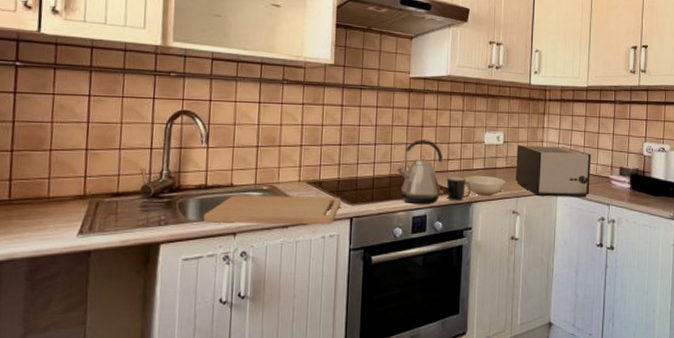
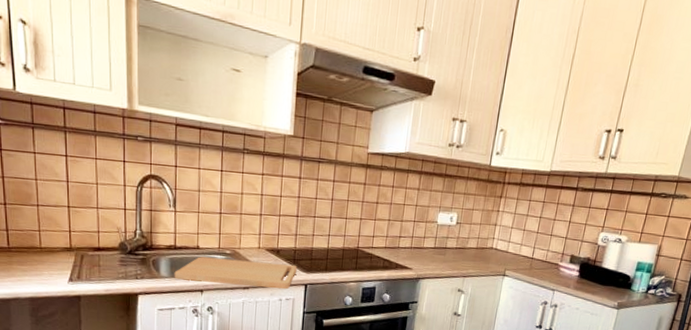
kettle: present [396,140,444,206] -> none [349,215,395,279]
mug: present [446,176,472,203] -> none [396,253,421,278]
bowl: present [464,176,506,197] -> none [414,253,455,275]
toaster: present [516,144,592,198] -> none [464,226,544,282]

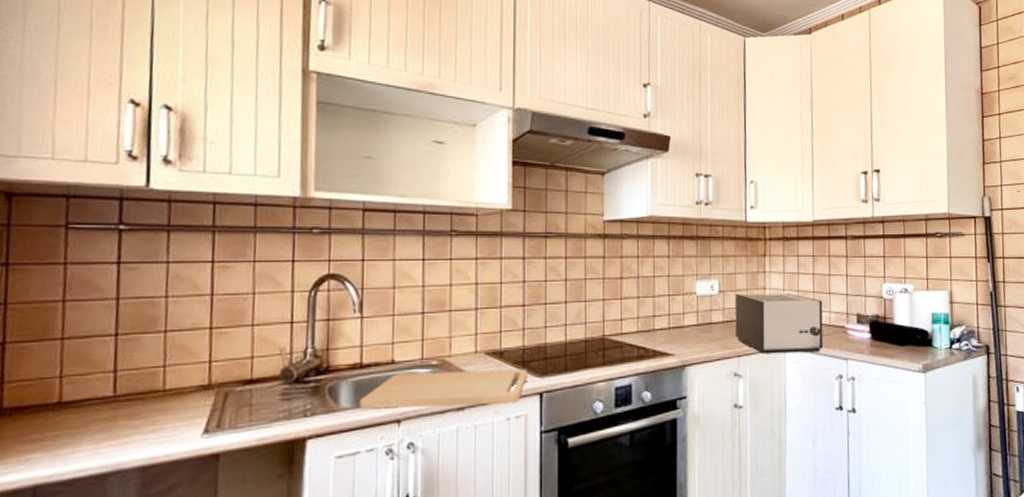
toaster: none [464,226,544,282] -> present [734,293,824,355]

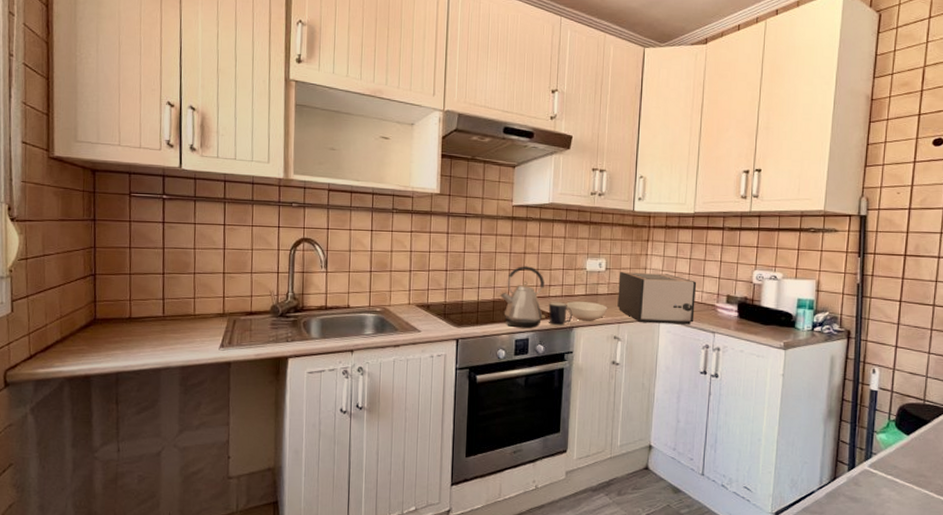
cutting board: present [359,369,528,410] -> none [324,316,448,346]
kettle: none [593,294,651,374] -> present [499,266,545,330]
mug: none [653,336,684,368] -> present [548,302,573,327]
bowl: none [675,333,725,359] -> present [566,301,608,322]

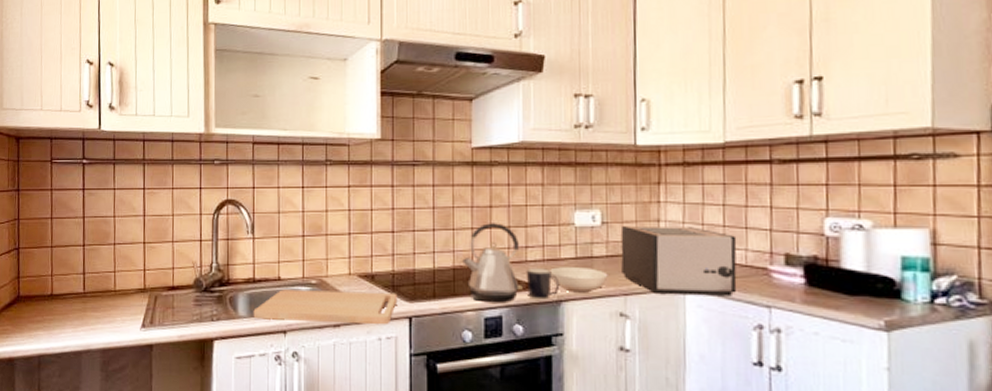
cutting board: none [324,316,448,346] -> present [253,290,398,325]

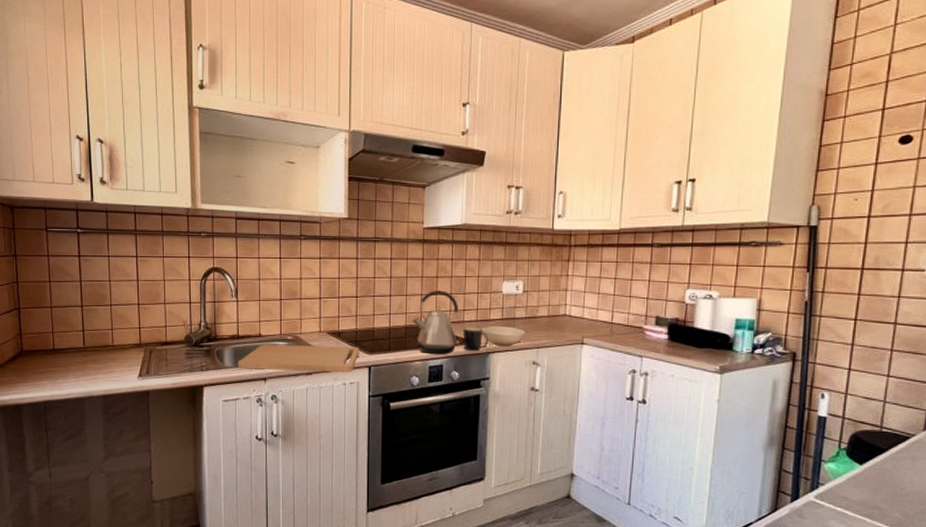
toaster: present [620,225,737,297] -> none [536,293,623,349]

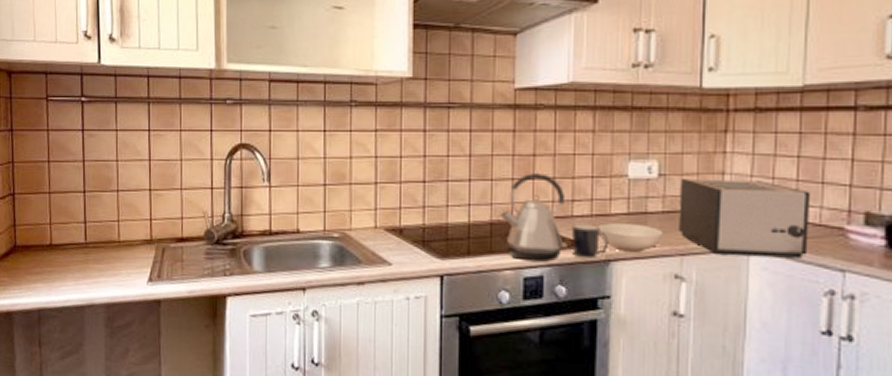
cutting board: present [238,344,360,373] -> none [269,243,428,284]
toaster: none [536,293,623,349] -> present [679,178,811,259]

